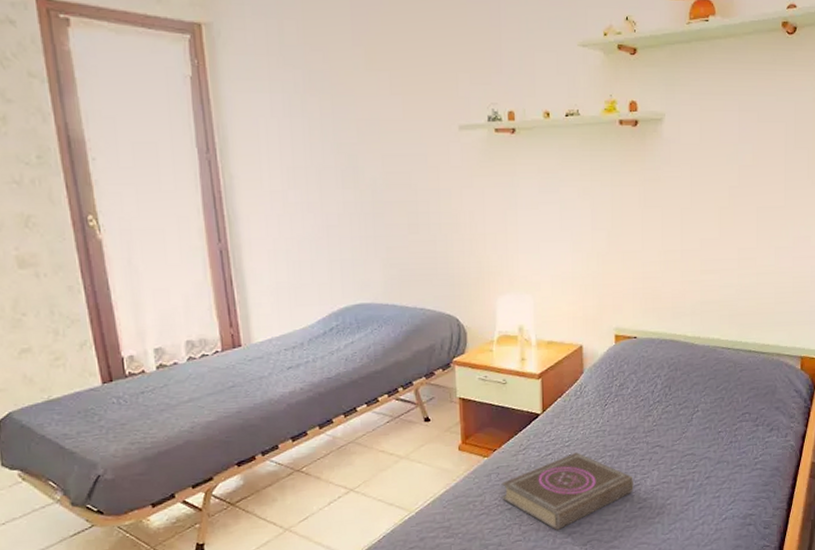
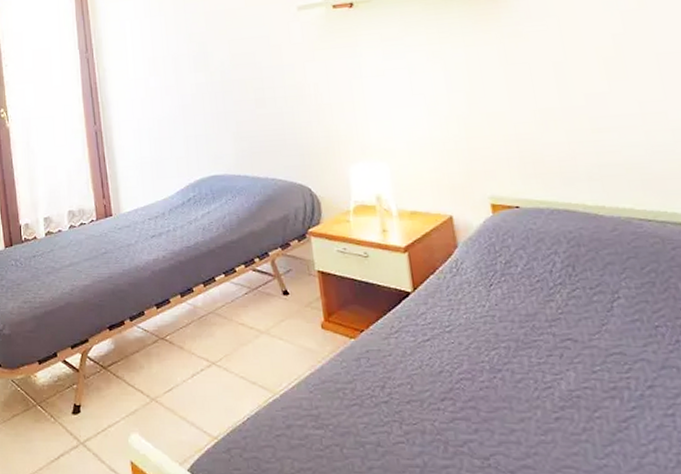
book: present [501,452,634,530] -> none [374,340,544,435]

